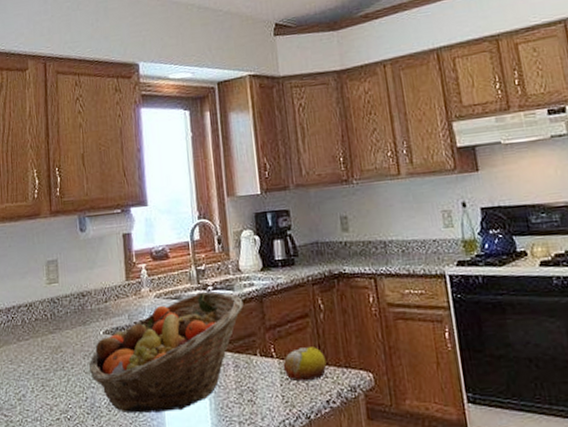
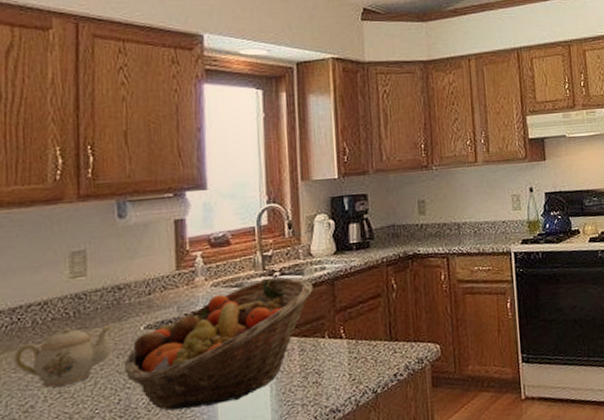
teapot: none [10,328,79,380] -> present [14,327,111,388]
fruit: present [282,345,327,382] -> none [352,324,396,359]

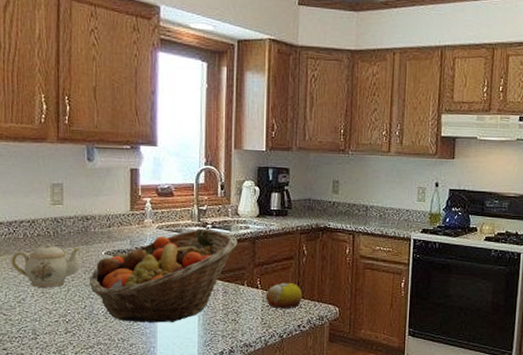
fruit: none [352,324,396,359] -> present [265,282,302,309]

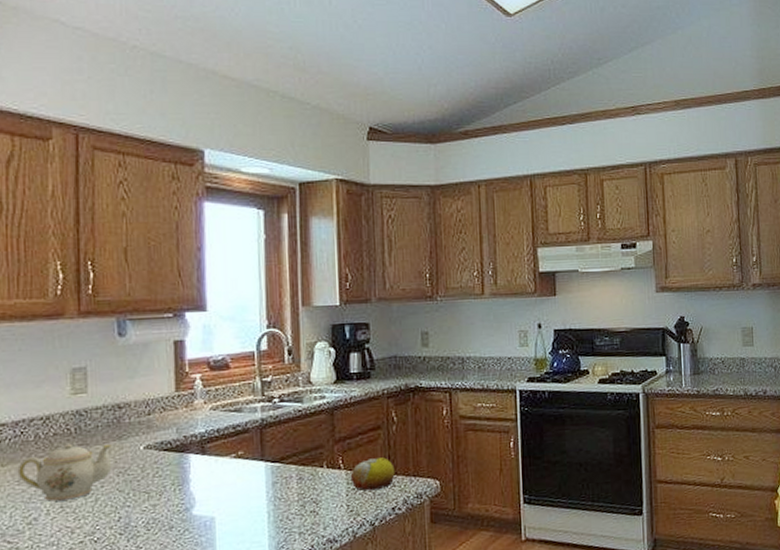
fruit basket: present [89,229,238,323] -> none [123,404,312,531]

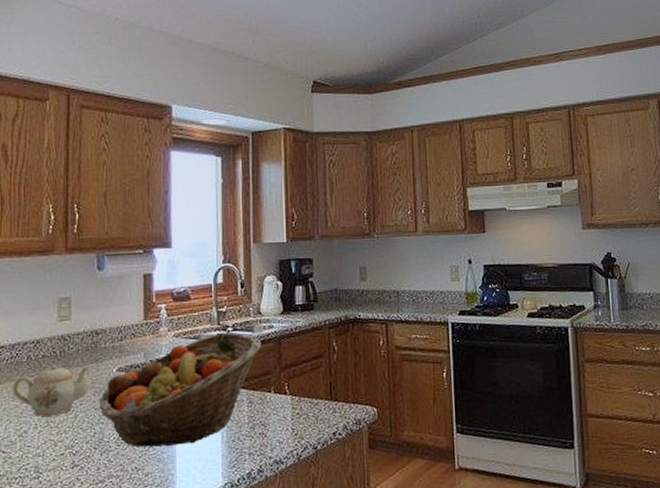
fruit basket: none [123,404,312,531] -> present [98,333,262,447]
fruit: present [350,456,395,491] -> none [295,383,336,416]

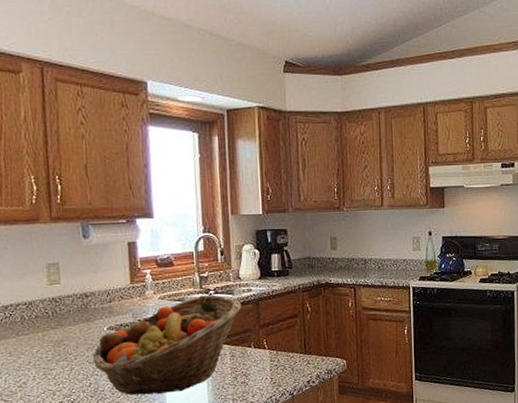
teapot: present [12,365,90,417] -> none [8,324,82,370]

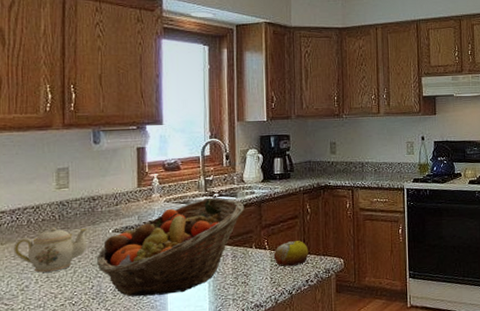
teapot: none [8,324,82,370] -> present [13,227,87,273]
fruit: none [273,339,310,367] -> present [273,240,309,267]

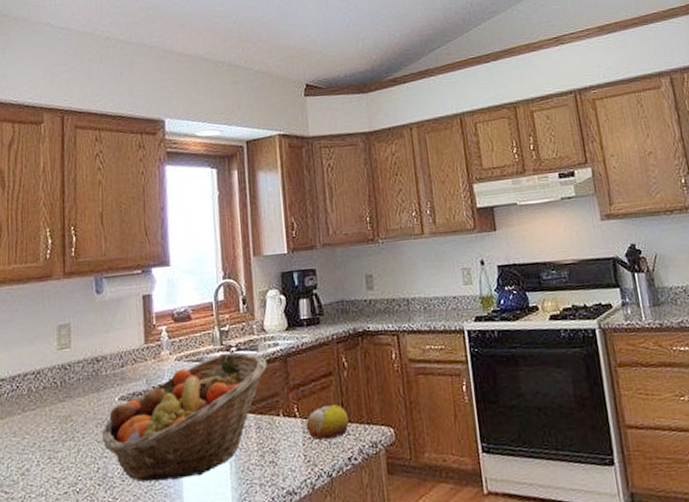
teapot: present [13,227,87,273] -> none [13,396,91,453]

